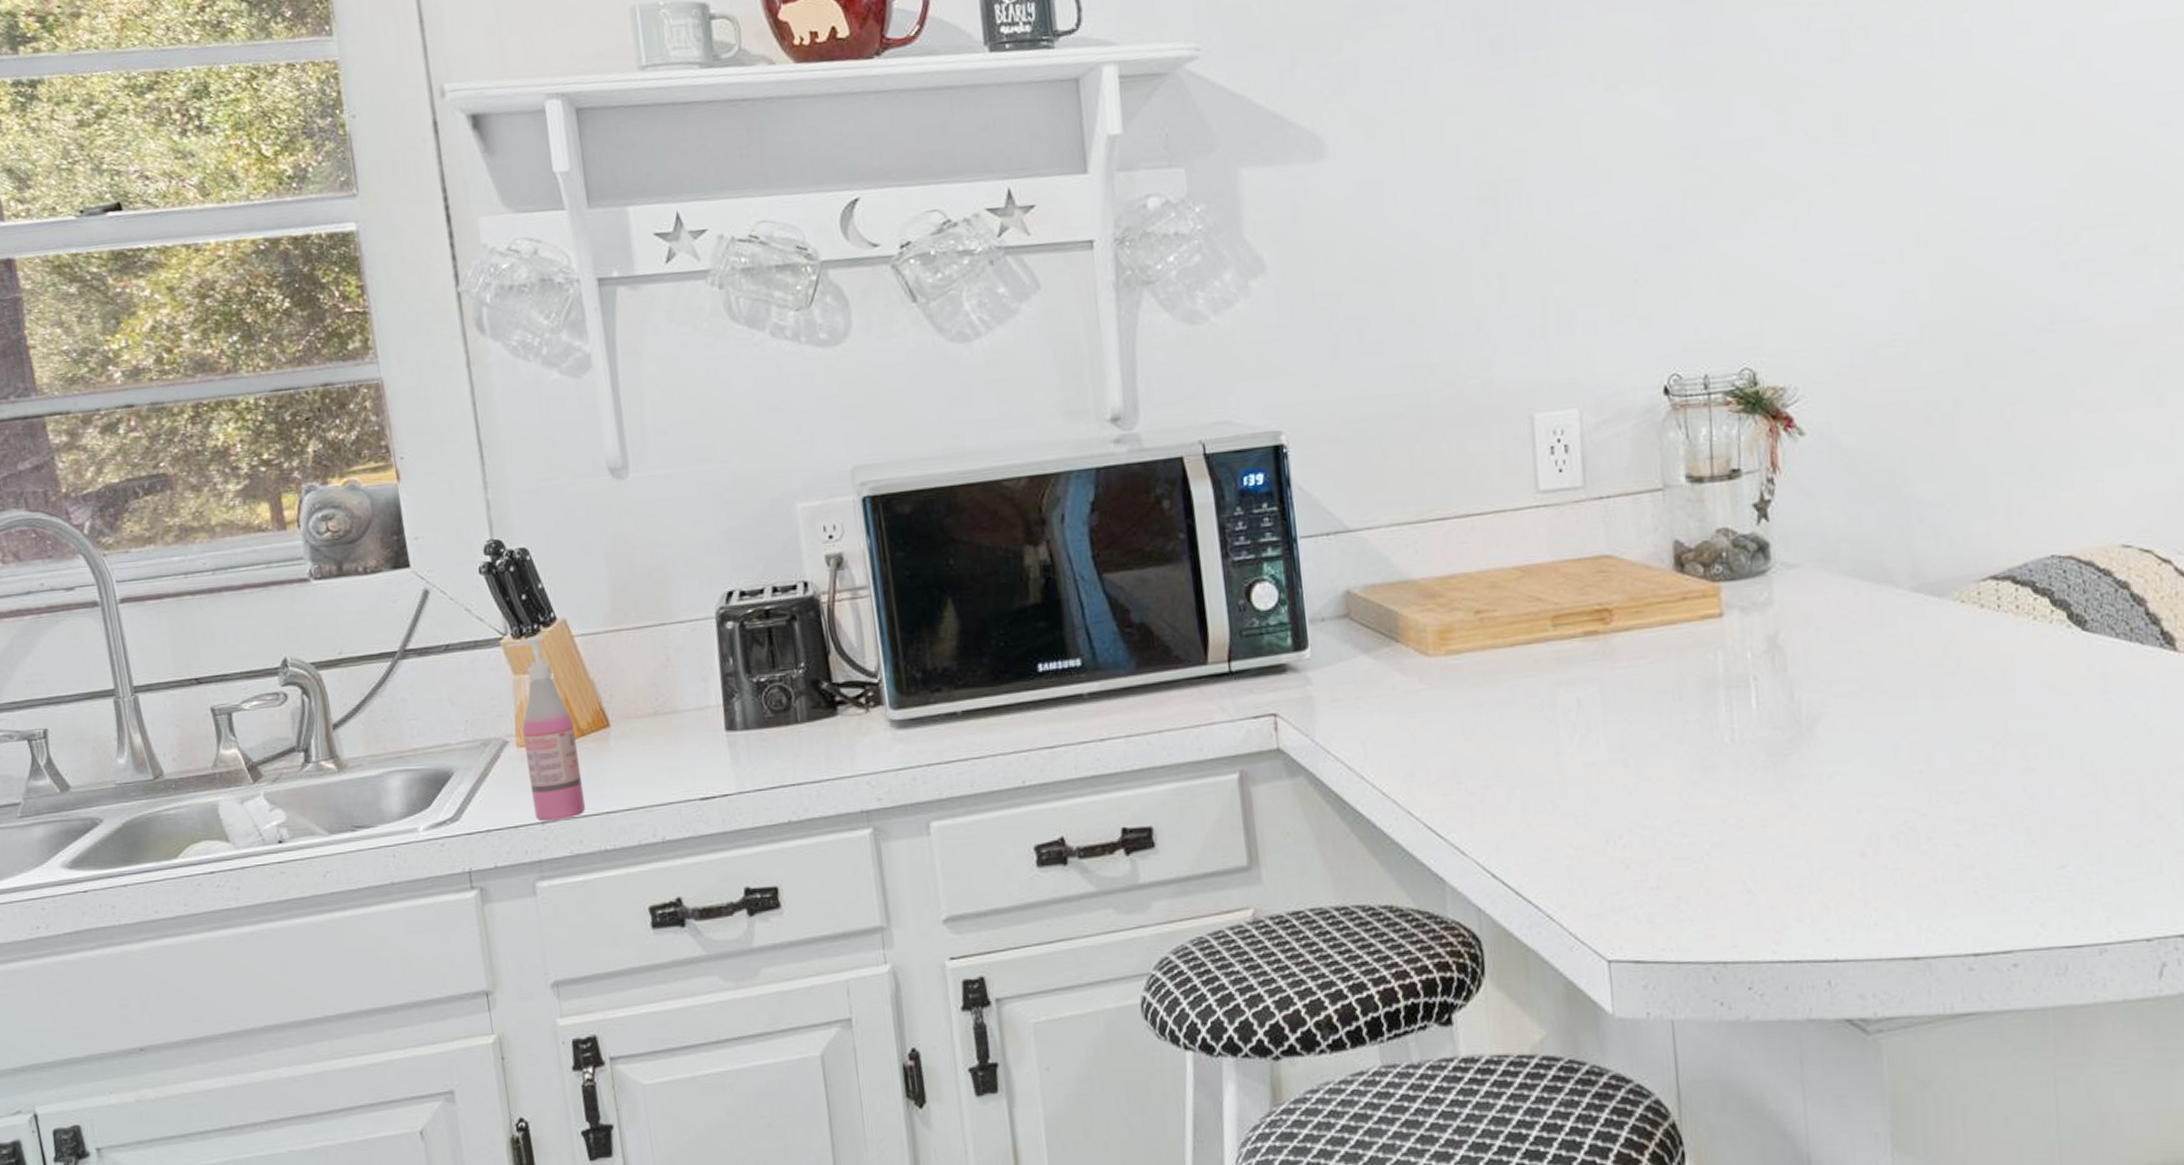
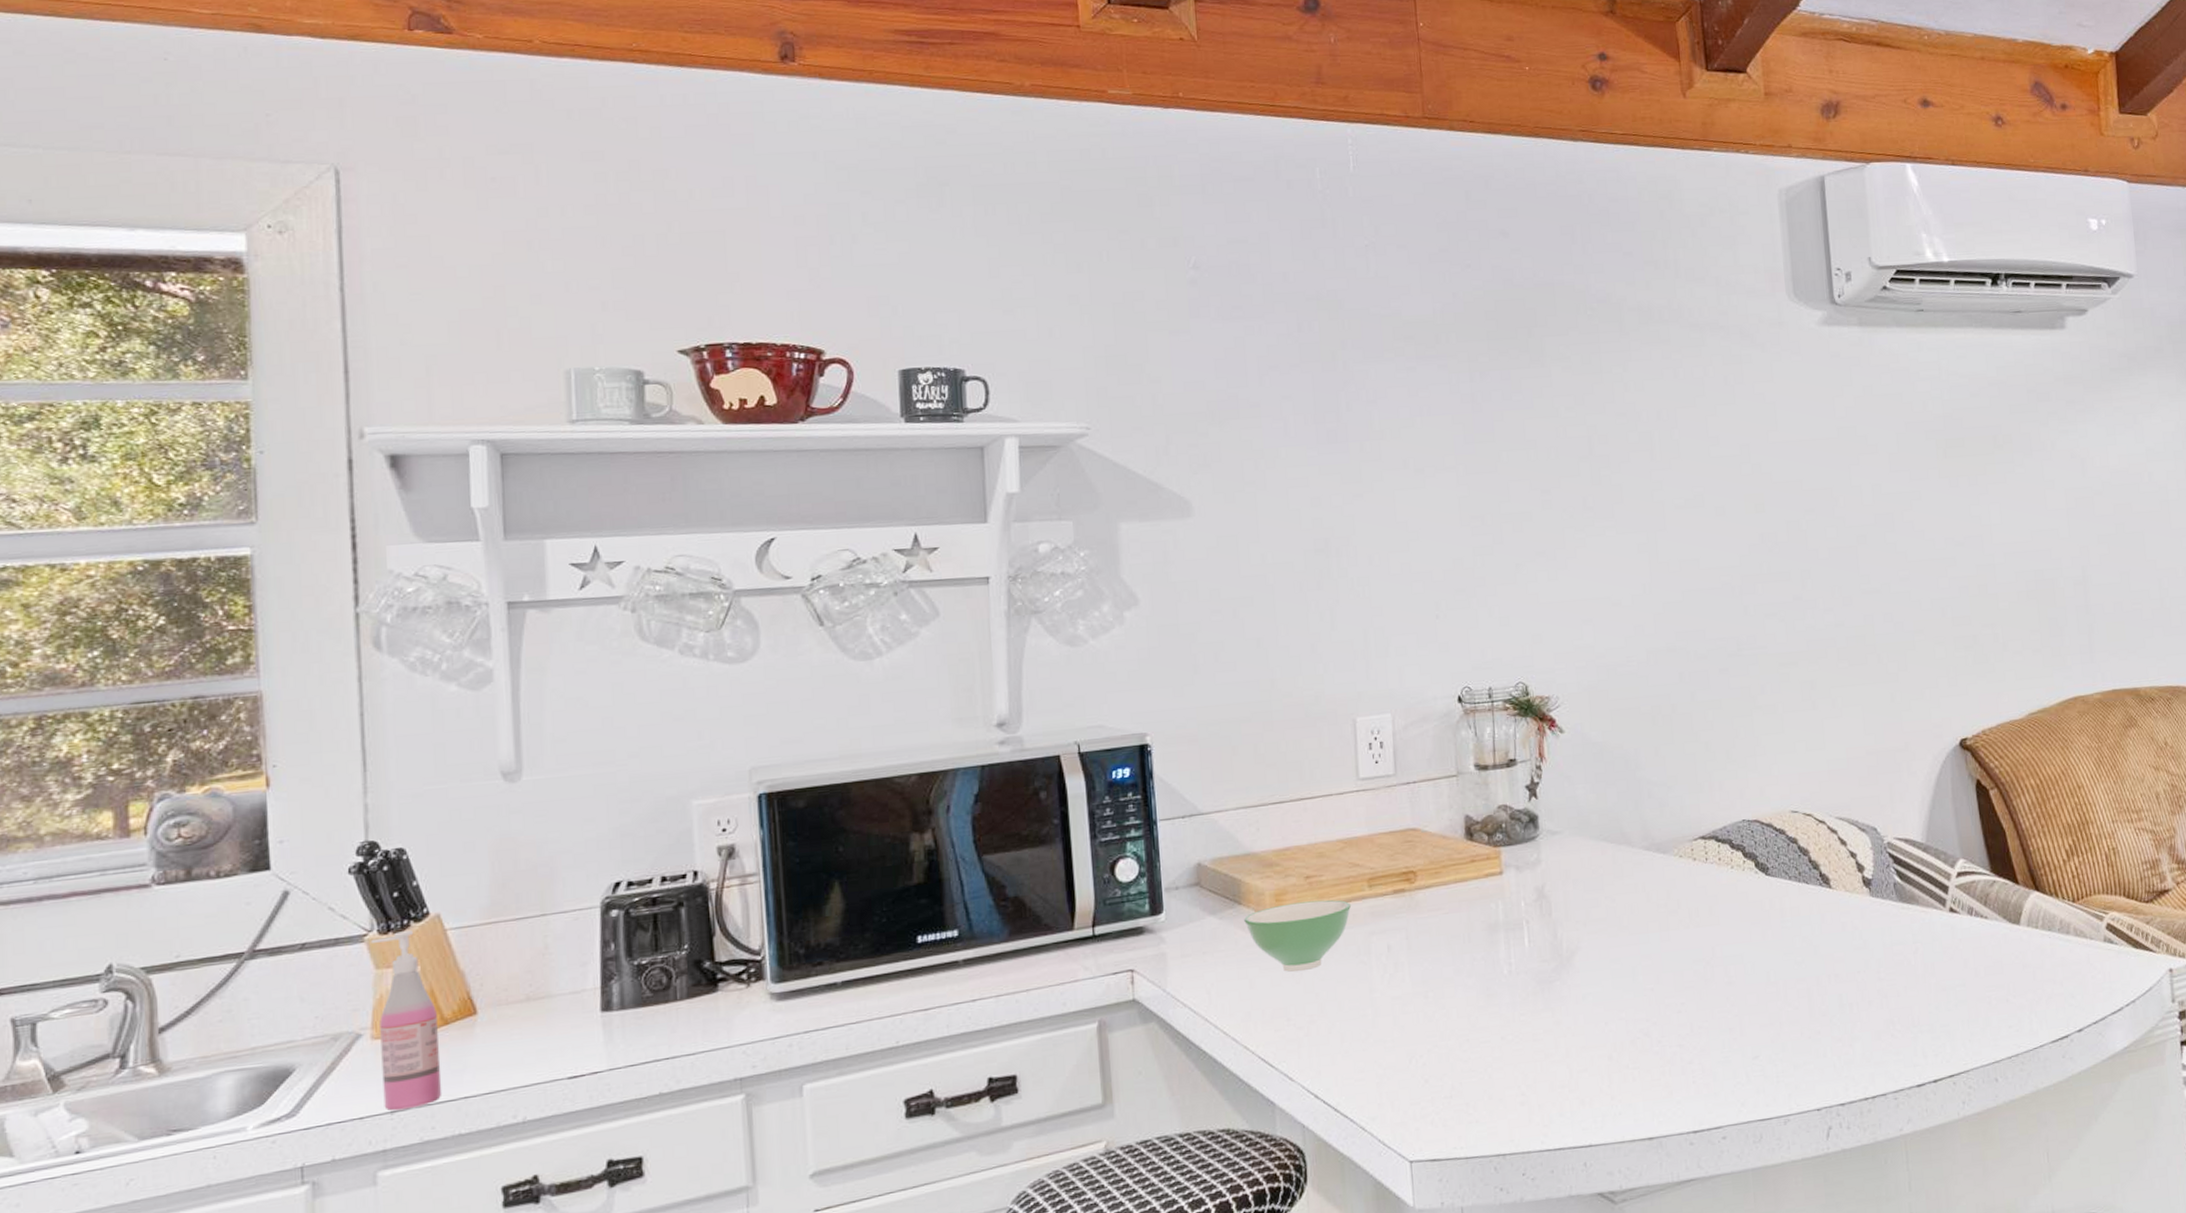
bowl: none [1403,640,1532,727] -> present [1244,899,1352,973]

